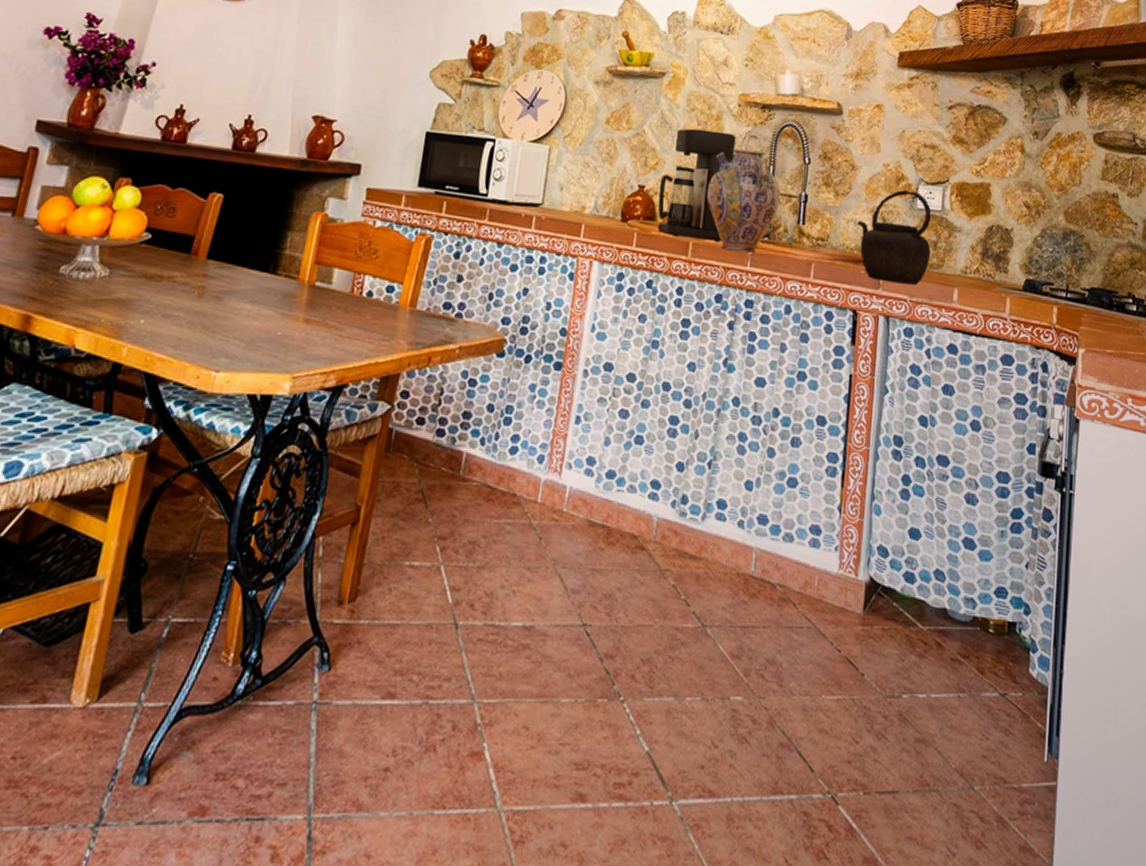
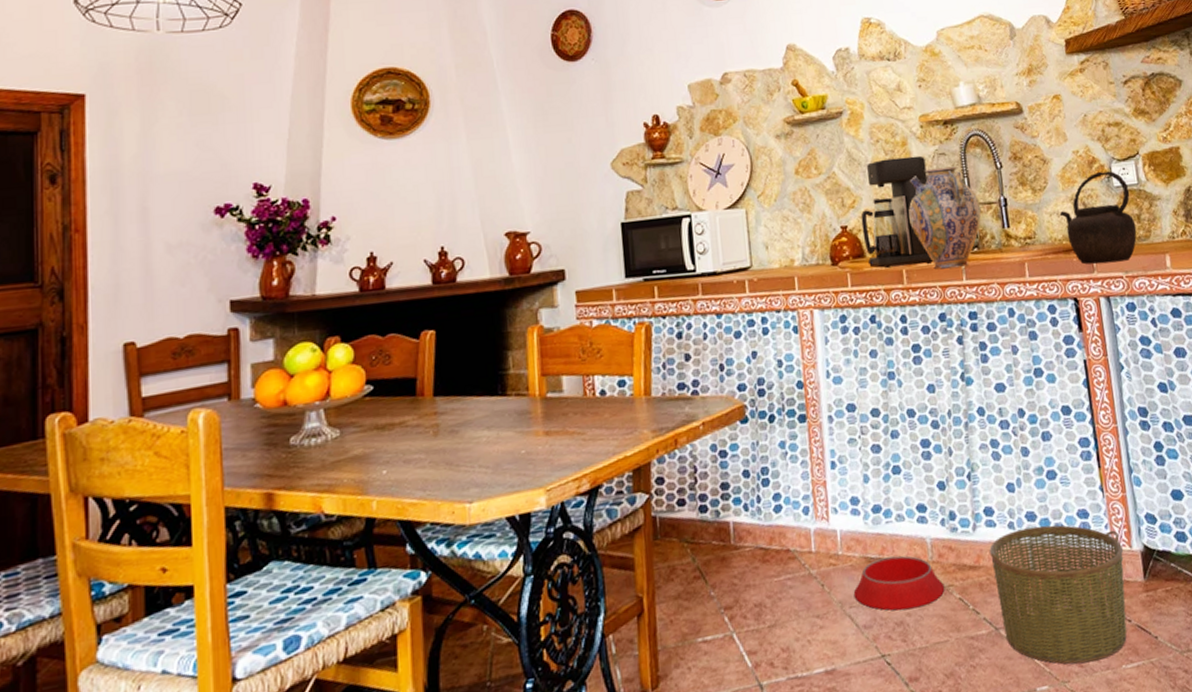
pet bowl: none [568,526,661,585] -> present [853,555,945,611]
basket: none [710,530,849,684] -> present [989,525,1127,664]

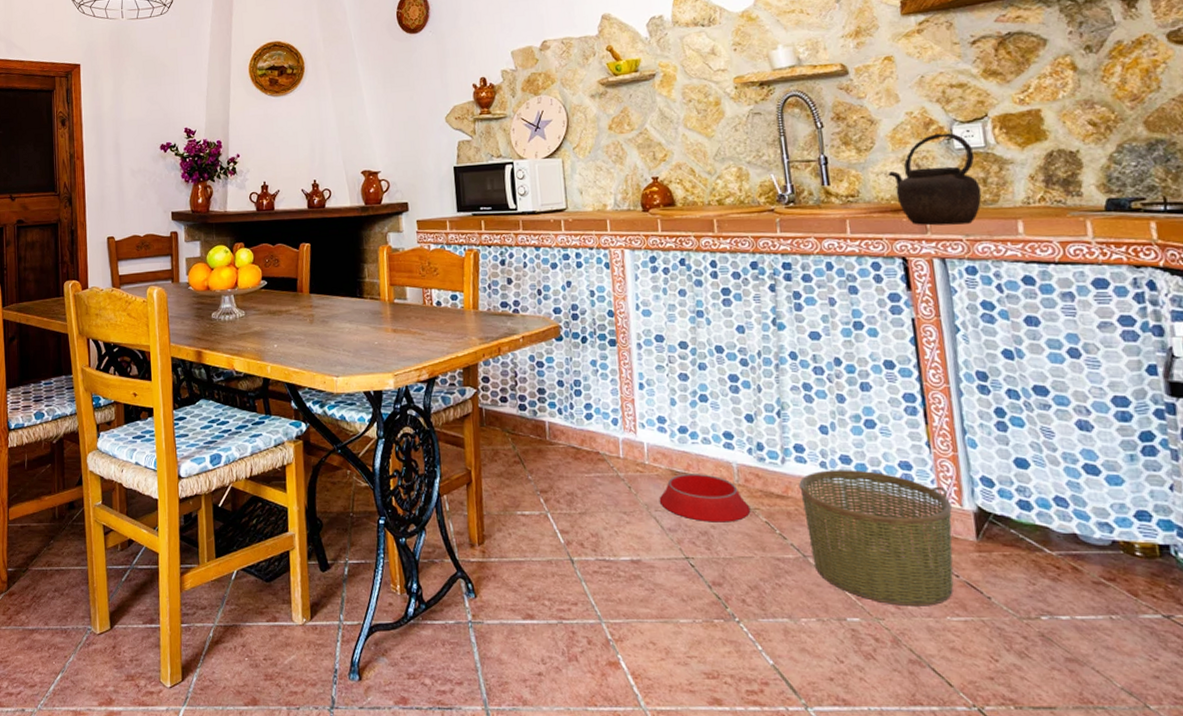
coffee maker: present [860,155,934,269] -> none [672,114,746,218]
ceramic jug: present [908,166,982,270] -> none [720,125,799,221]

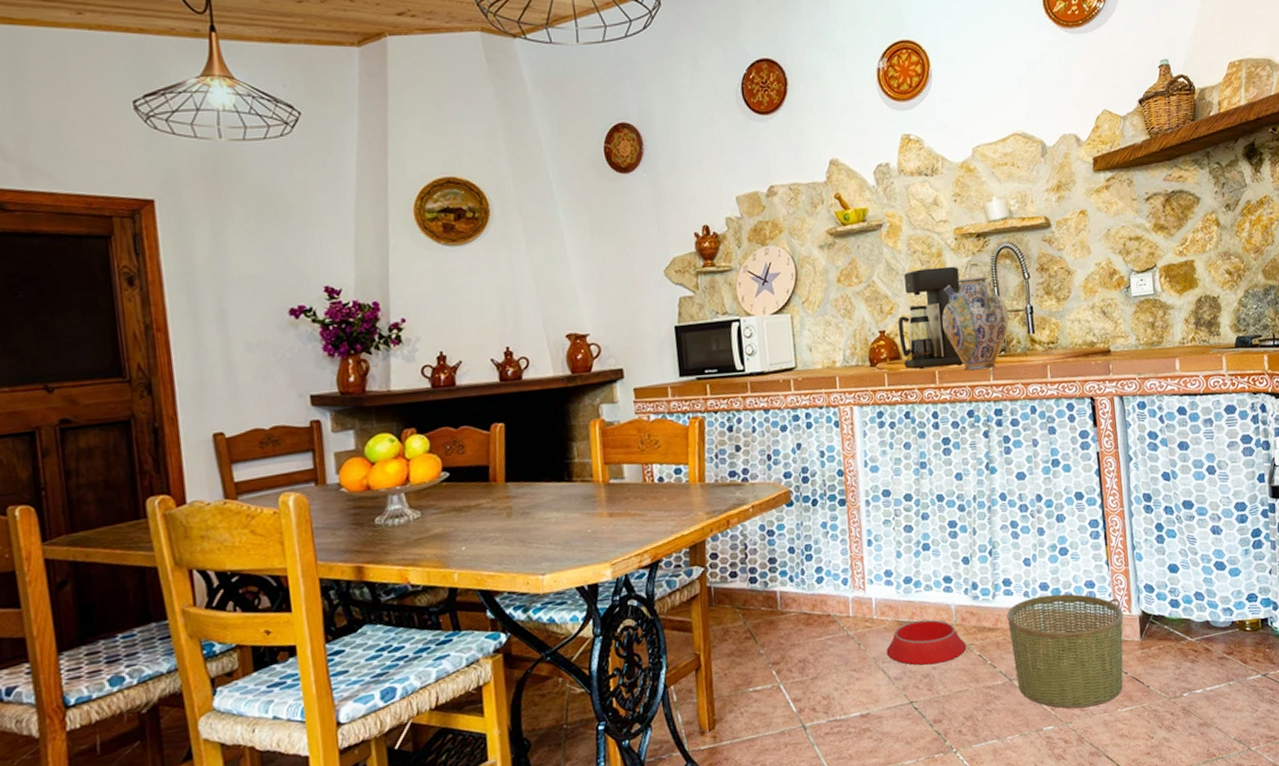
coffee maker: none [672,114,746,218] -> present [897,266,964,370]
ceramic jug: none [720,125,799,221] -> present [942,276,1010,371]
kettle: present [887,133,982,226] -> none [1080,282,1151,368]

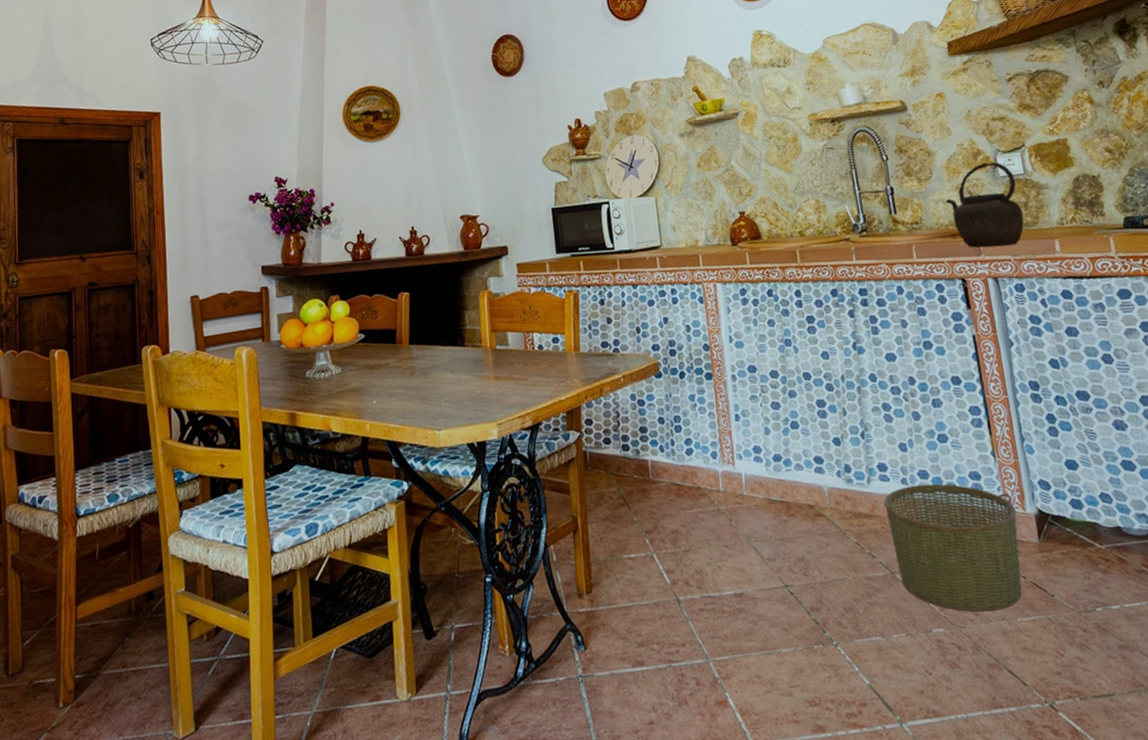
pet bowl: present [886,619,967,666] -> none [758,500,842,548]
coffee maker: present [897,266,964,370] -> none [756,150,825,249]
ceramic jug: present [942,276,1010,371] -> none [800,159,870,251]
kettle: none [1080,282,1151,368] -> present [945,162,1025,249]

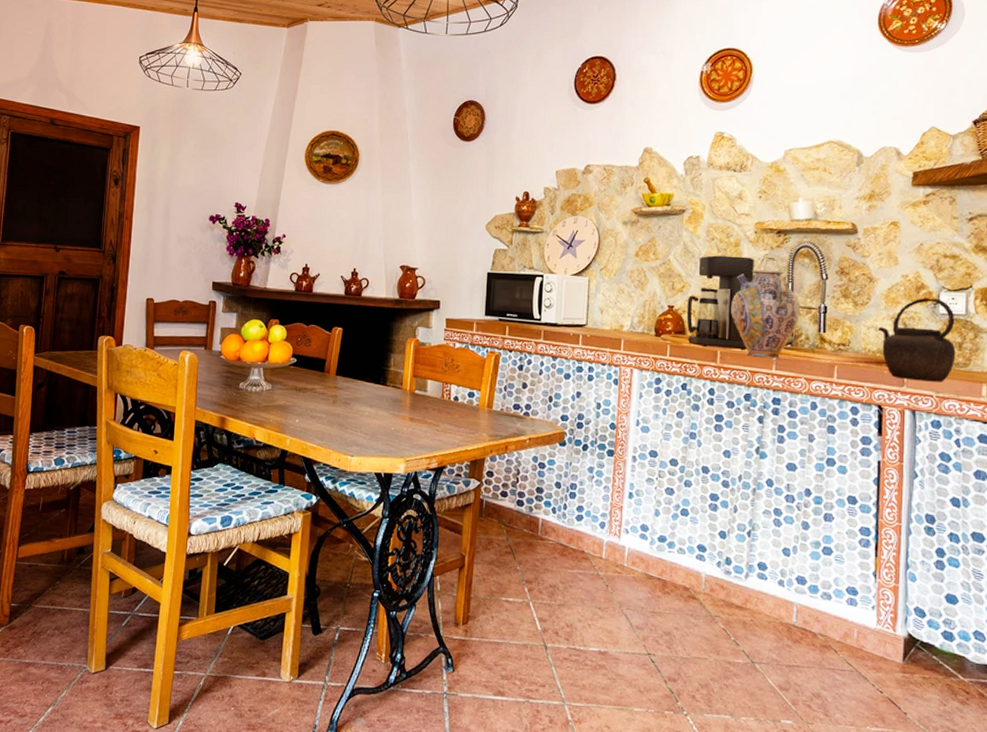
coffee maker: none [756,150,825,249] -> present [686,255,754,350]
ceramic jug: none [800,159,870,251] -> present [731,269,801,359]
basket: present [884,483,1023,612] -> none [757,588,887,716]

